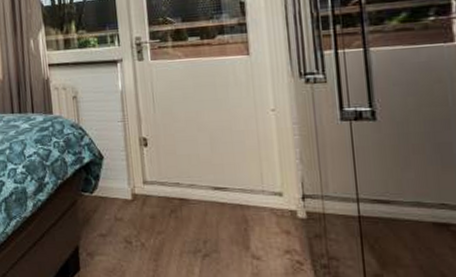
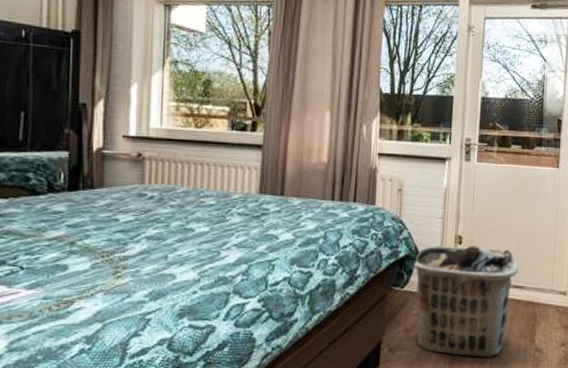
clothes hamper: none [98,147,217,264] -> present [412,246,519,357]

